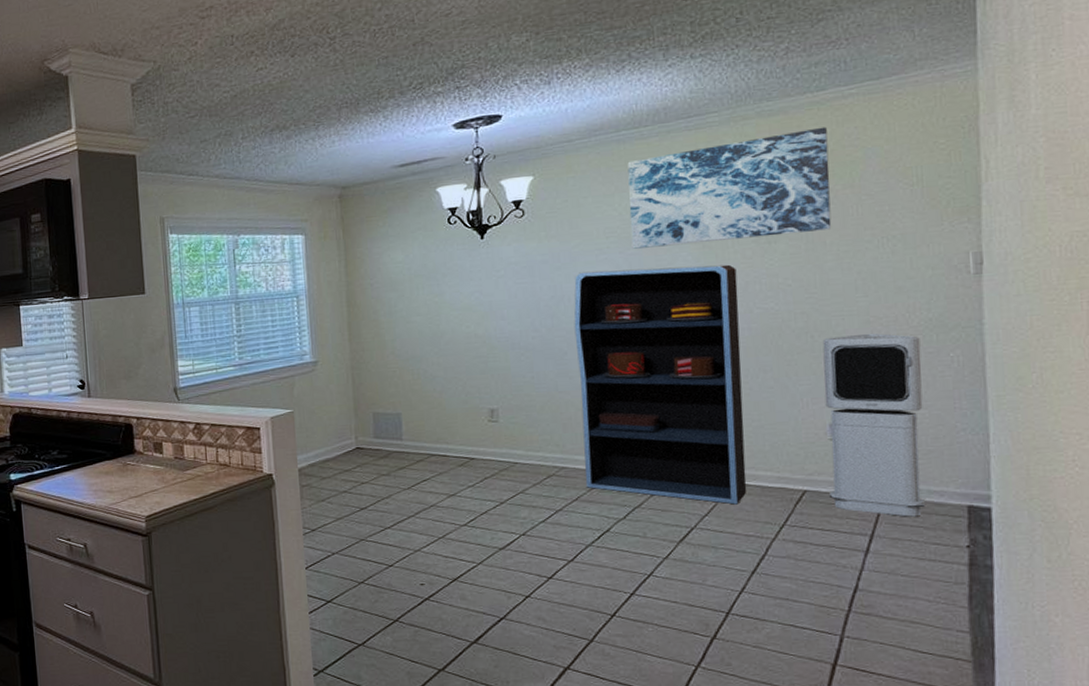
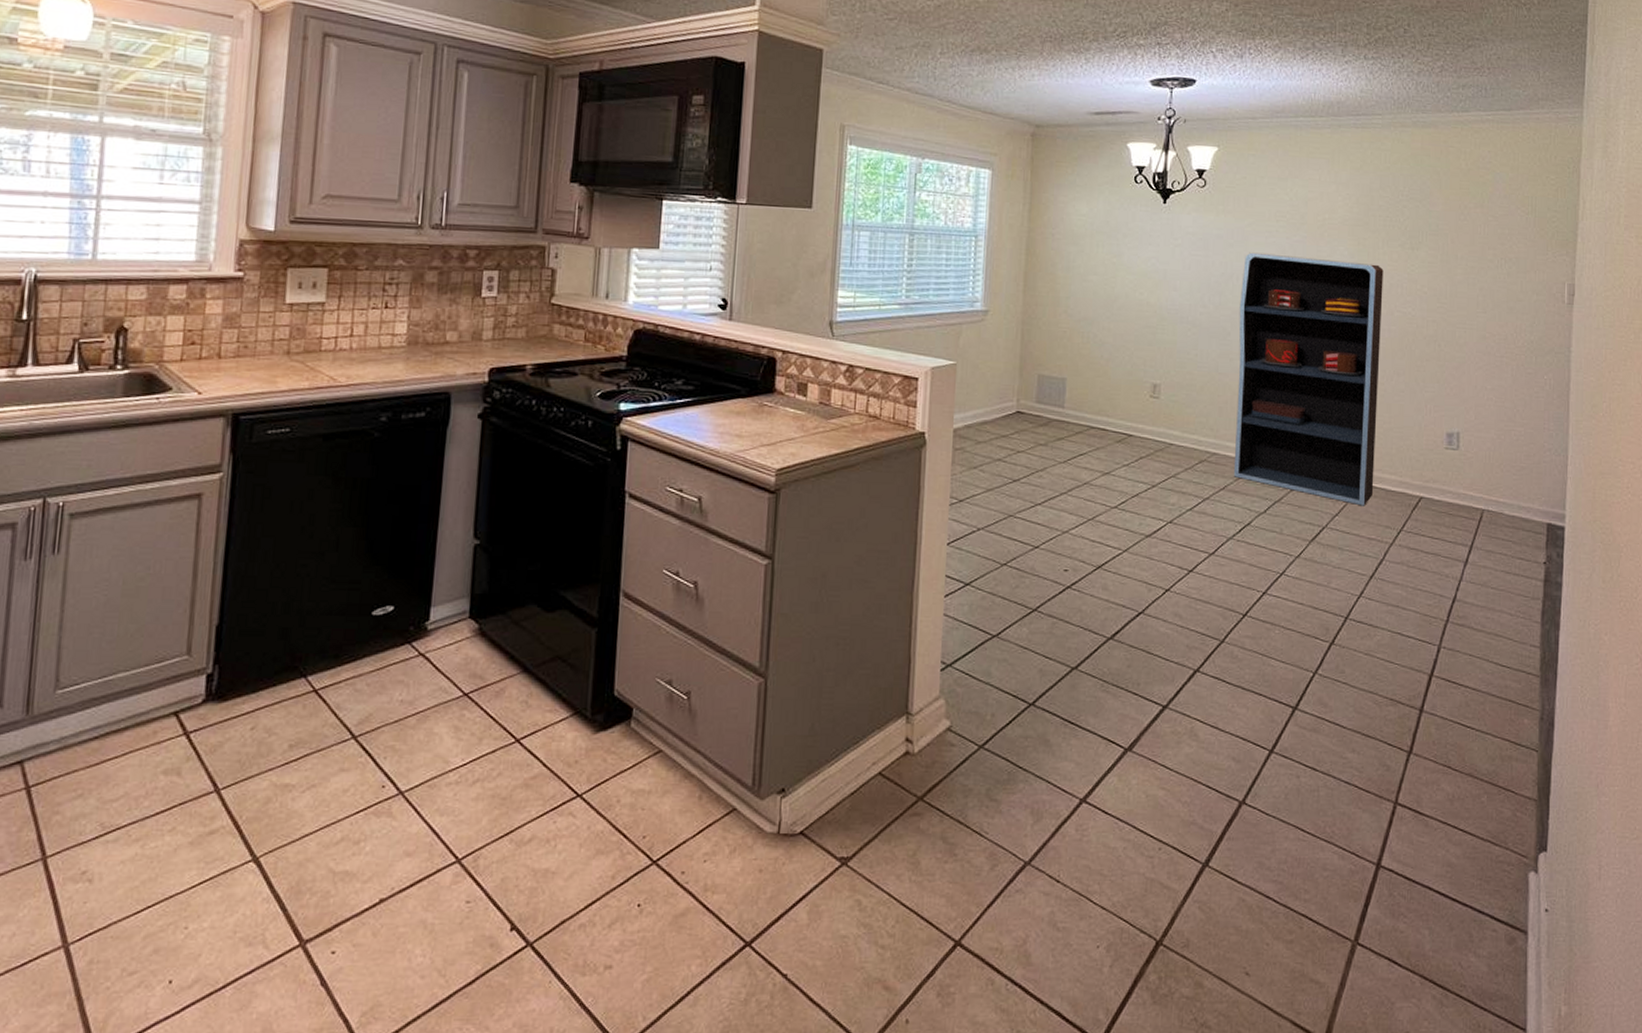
wall art: present [627,126,832,249] -> none [1298,146,1467,244]
air purifier: present [822,333,926,517] -> none [1441,348,1523,531]

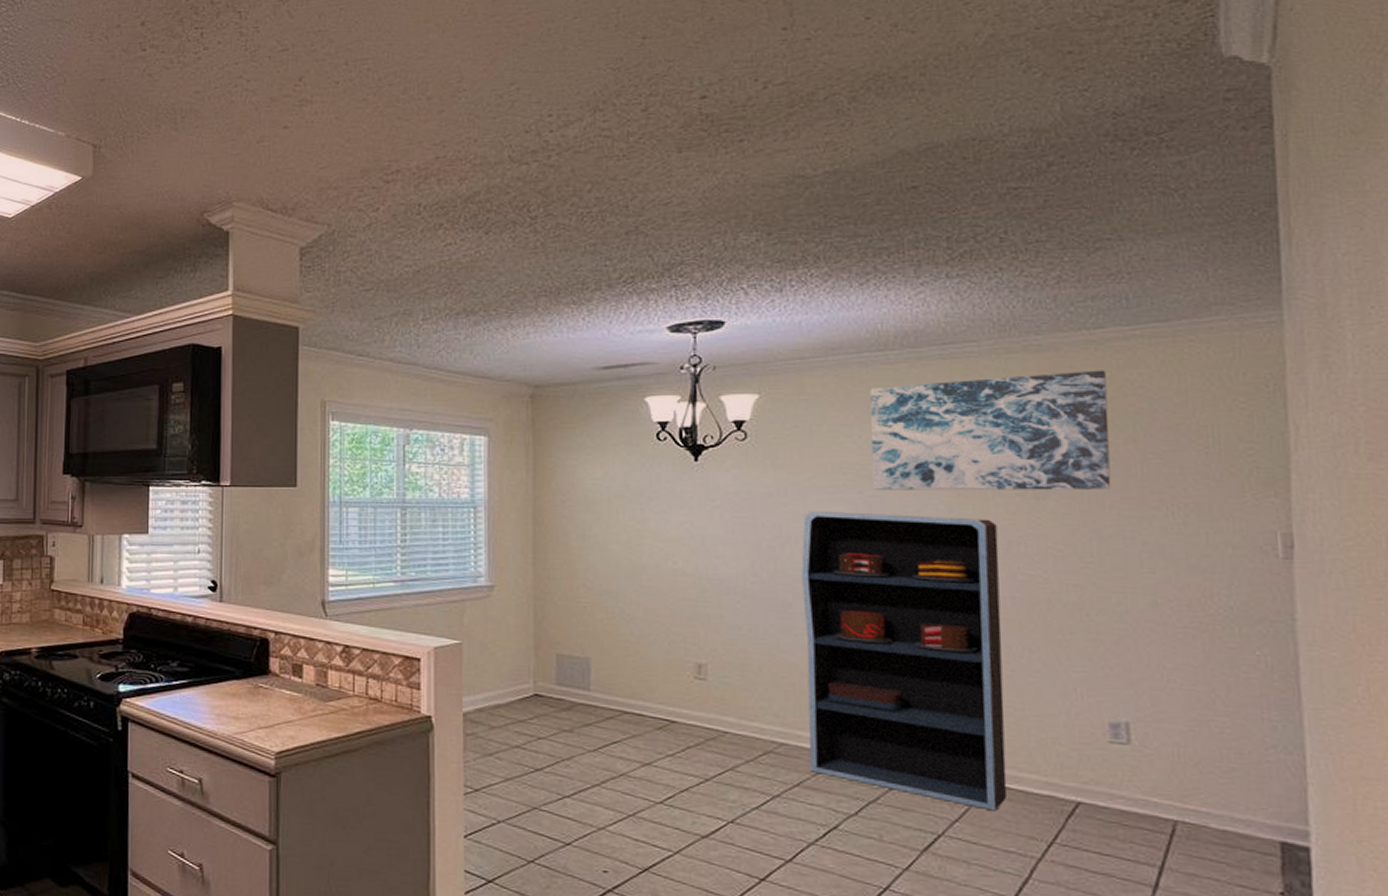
wall art: none [1298,146,1467,244] -> present [870,370,1112,491]

